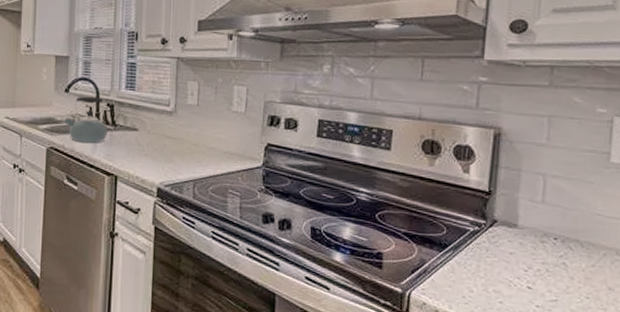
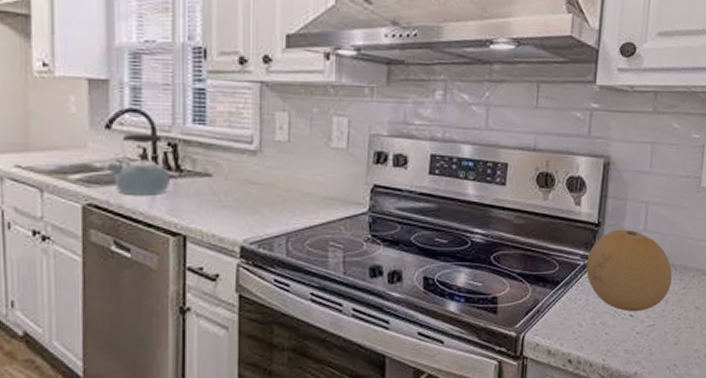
fruit: none [476,199,578,285] -> present [586,229,672,312]

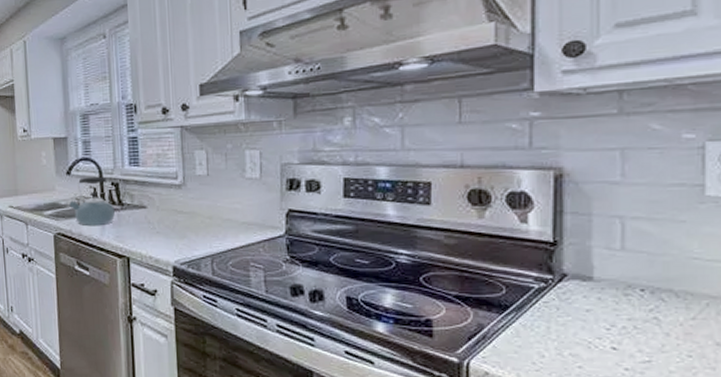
fruit: present [586,229,672,312] -> none [542,248,672,344]

